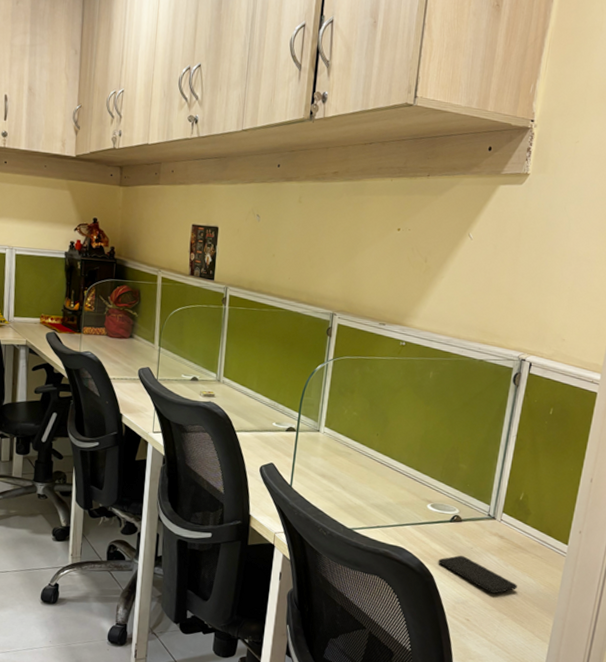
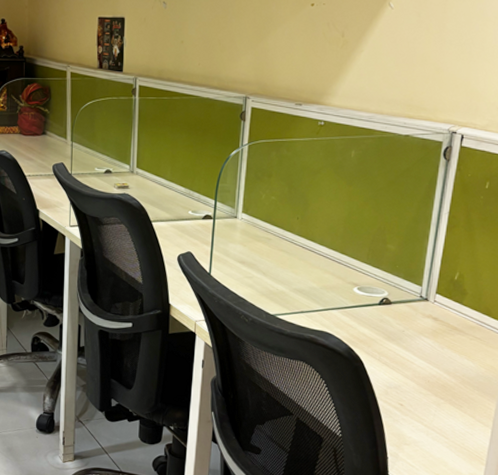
smartphone: present [438,555,517,593] -> none [367,339,455,377]

